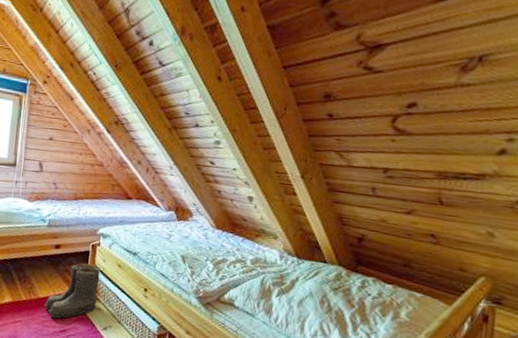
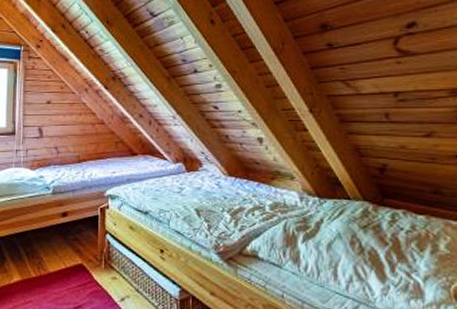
boots: present [44,263,101,319] -> none [55,229,112,294]

